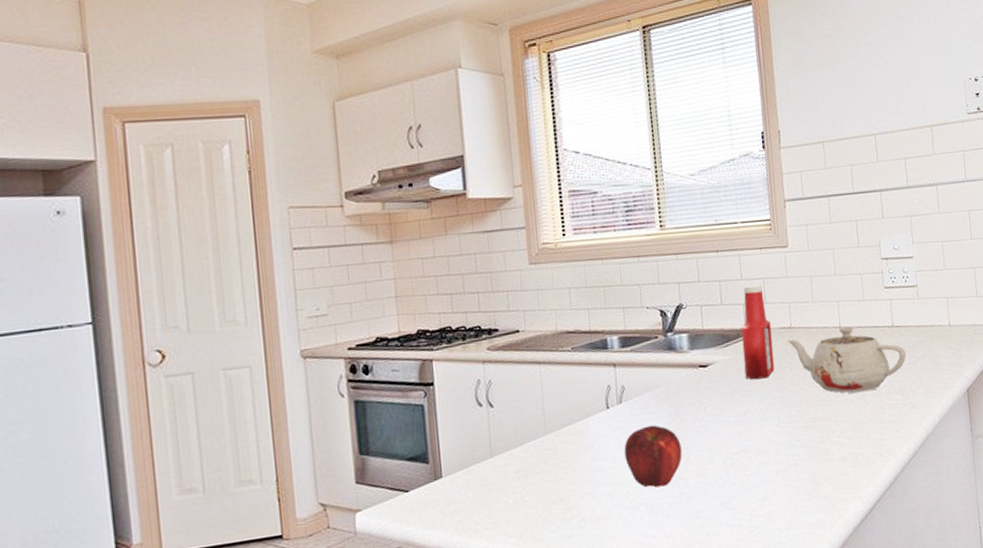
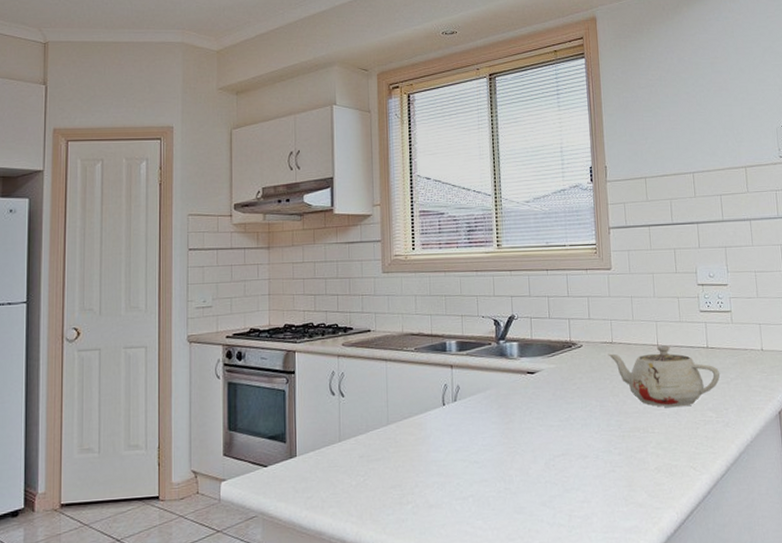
apple: present [624,425,682,488] -> none [456,423,509,482]
ketchup bottle: present [741,284,775,380] -> none [566,301,596,389]

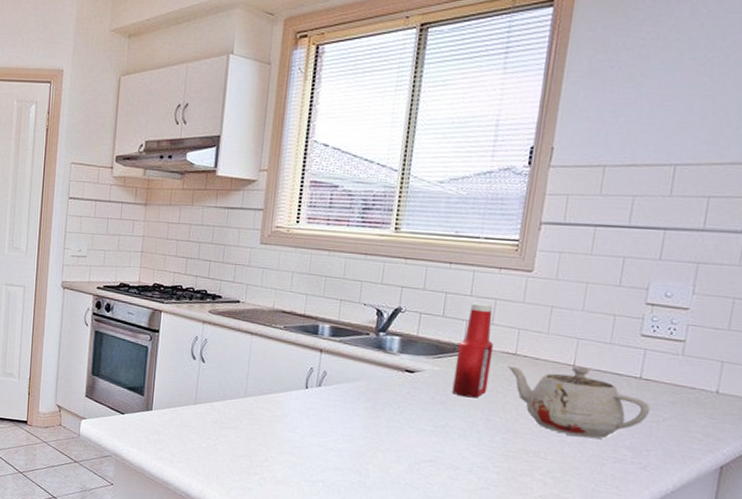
ketchup bottle: none [566,301,596,389] -> present [452,302,494,398]

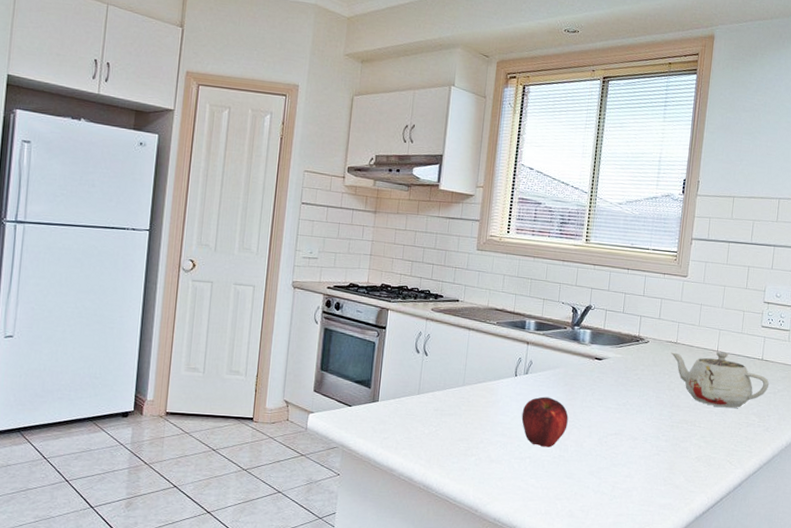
apple: none [313,413,371,472] -> present [521,396,568,448]
ketchup bottle: present [452,302,494,398] -> none [631,301,660,380]

